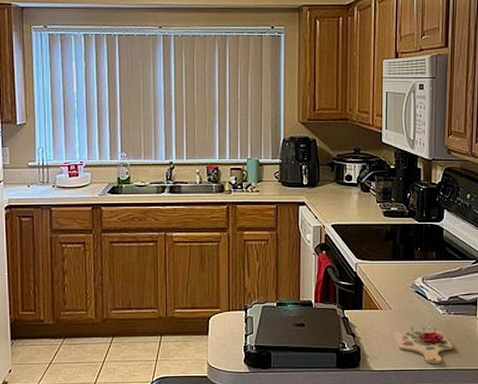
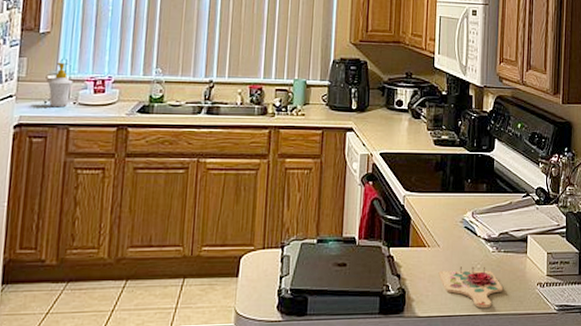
soap bottle: none [29,150,50,191] -> present [48,62,73,108]

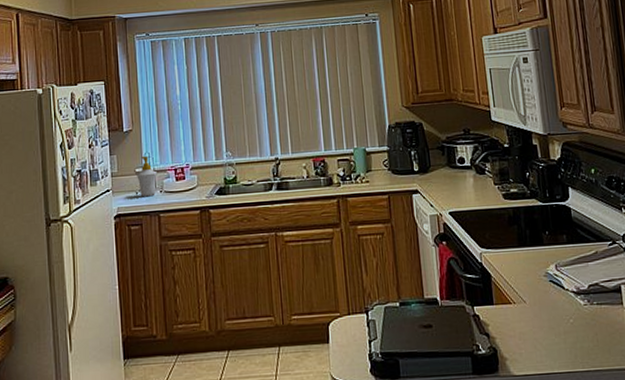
cutting board: present [438,266,503,309] -> none [528,320,602,365]

